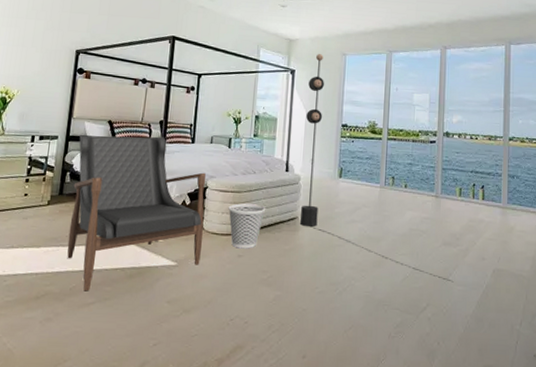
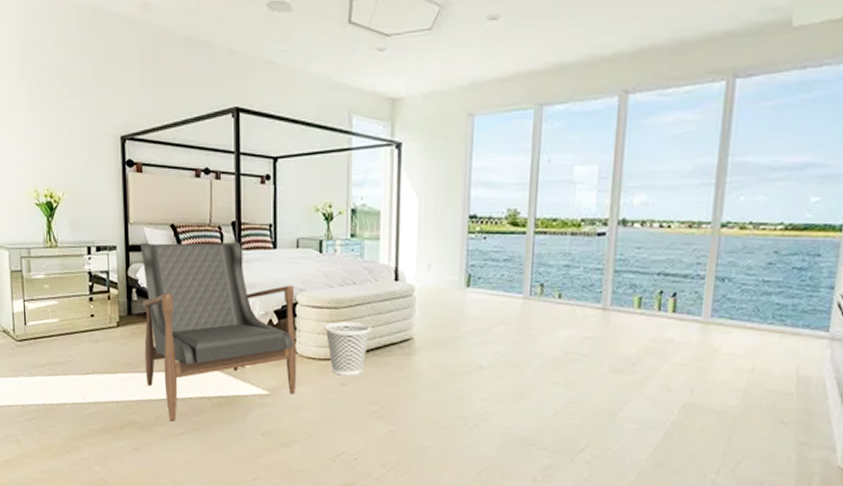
floor lamp: present [300,54,454,283] -> none [416,117,625,419]

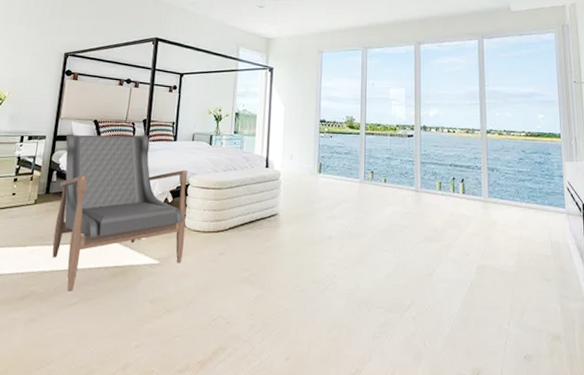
wastebasket: present [325,322,372,376] -> none [210,200,247,246]

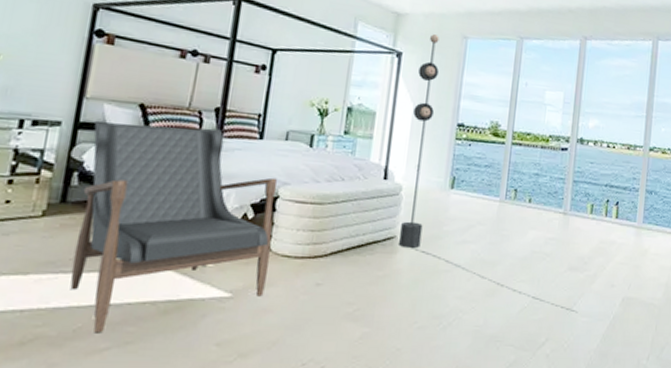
floor lamp: none [281,52,438,280] -> present [399,34,578,313]

